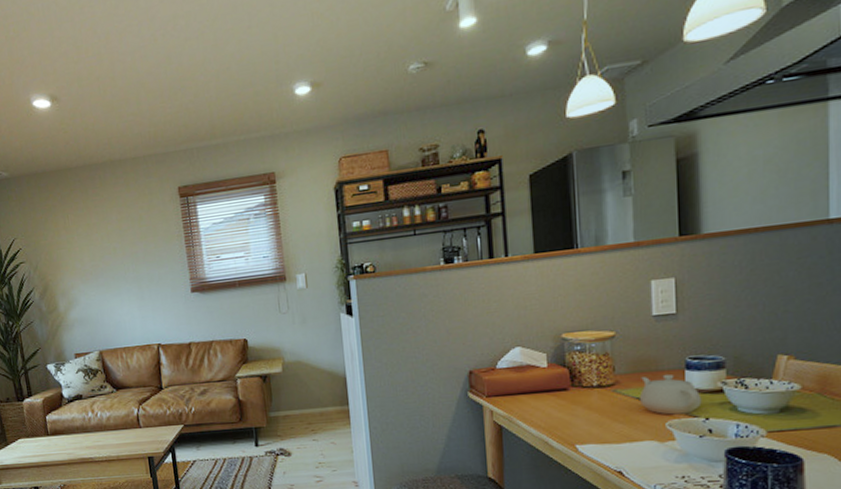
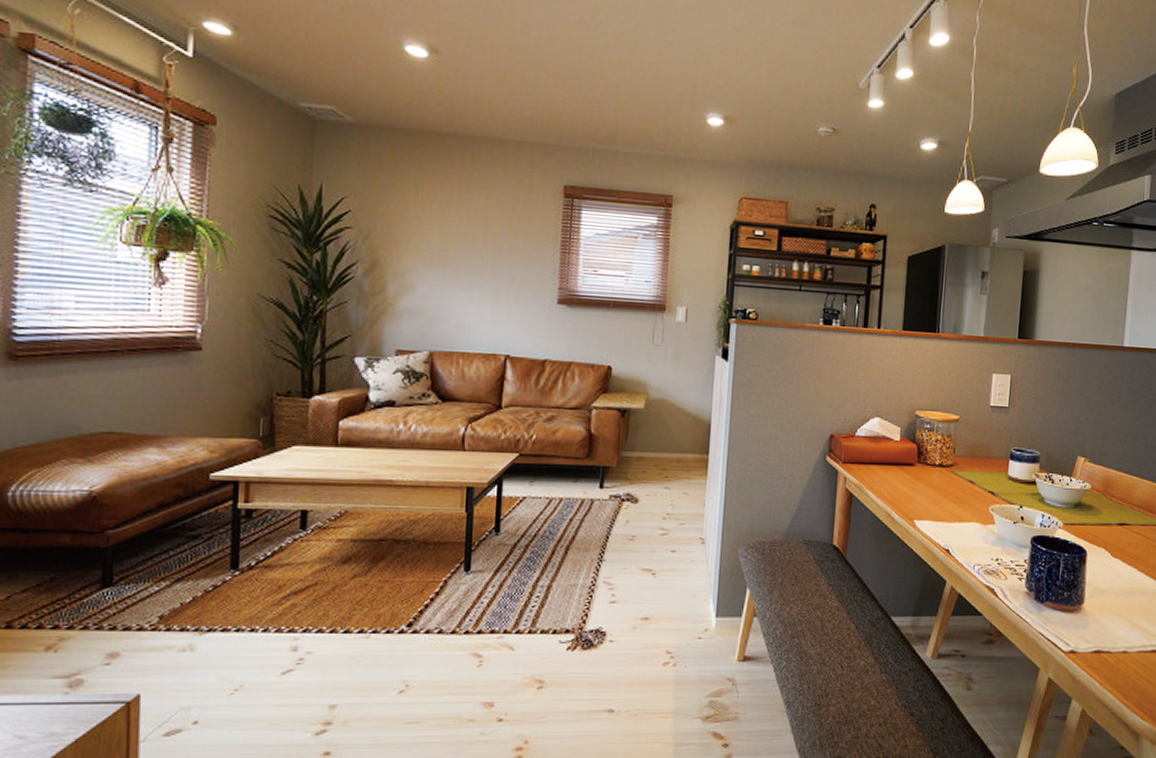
teapot: present [640,374,702,415] -> none [971,462,1019,500]

